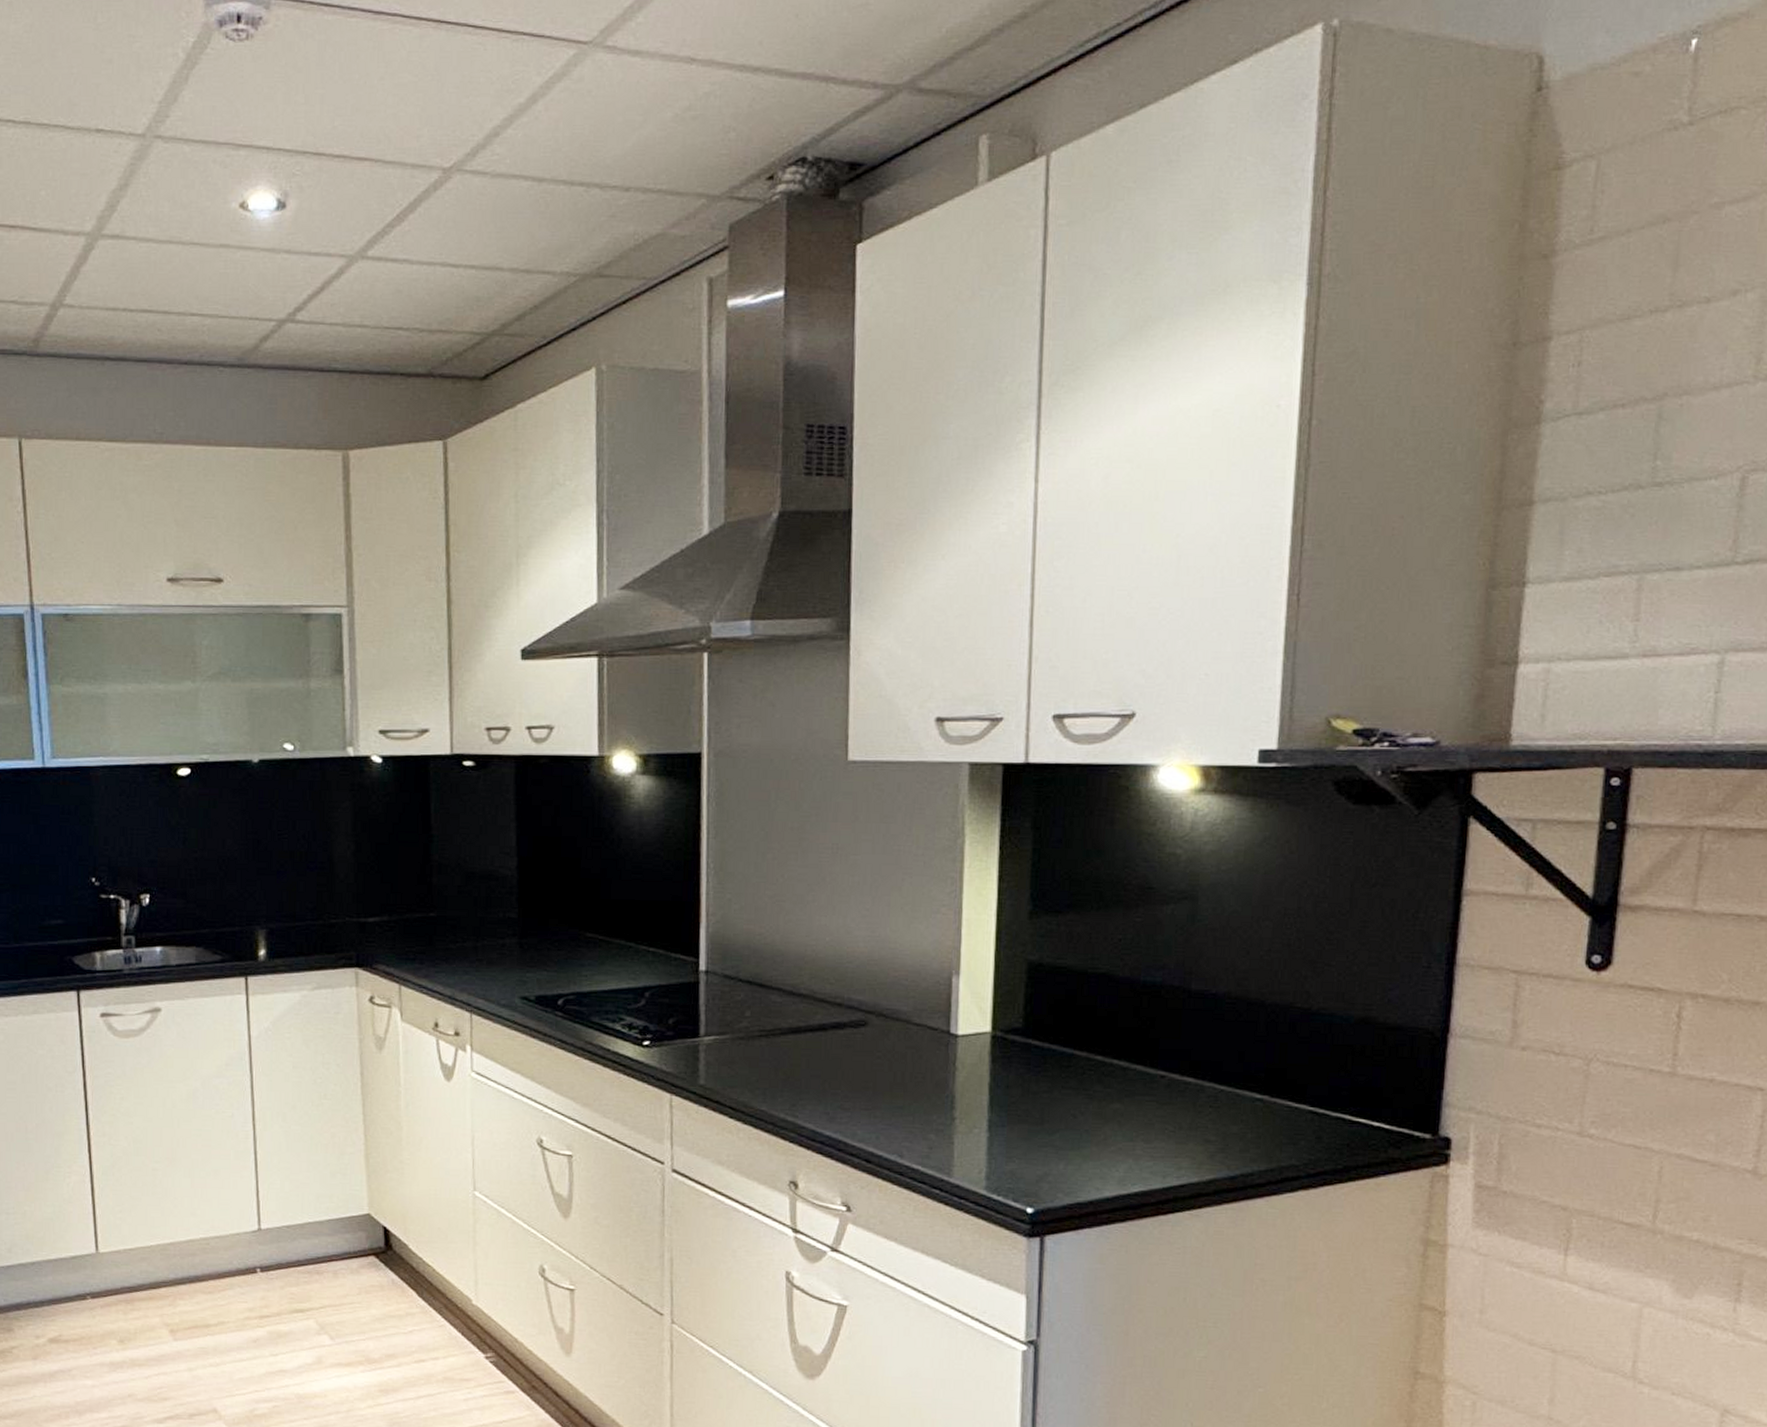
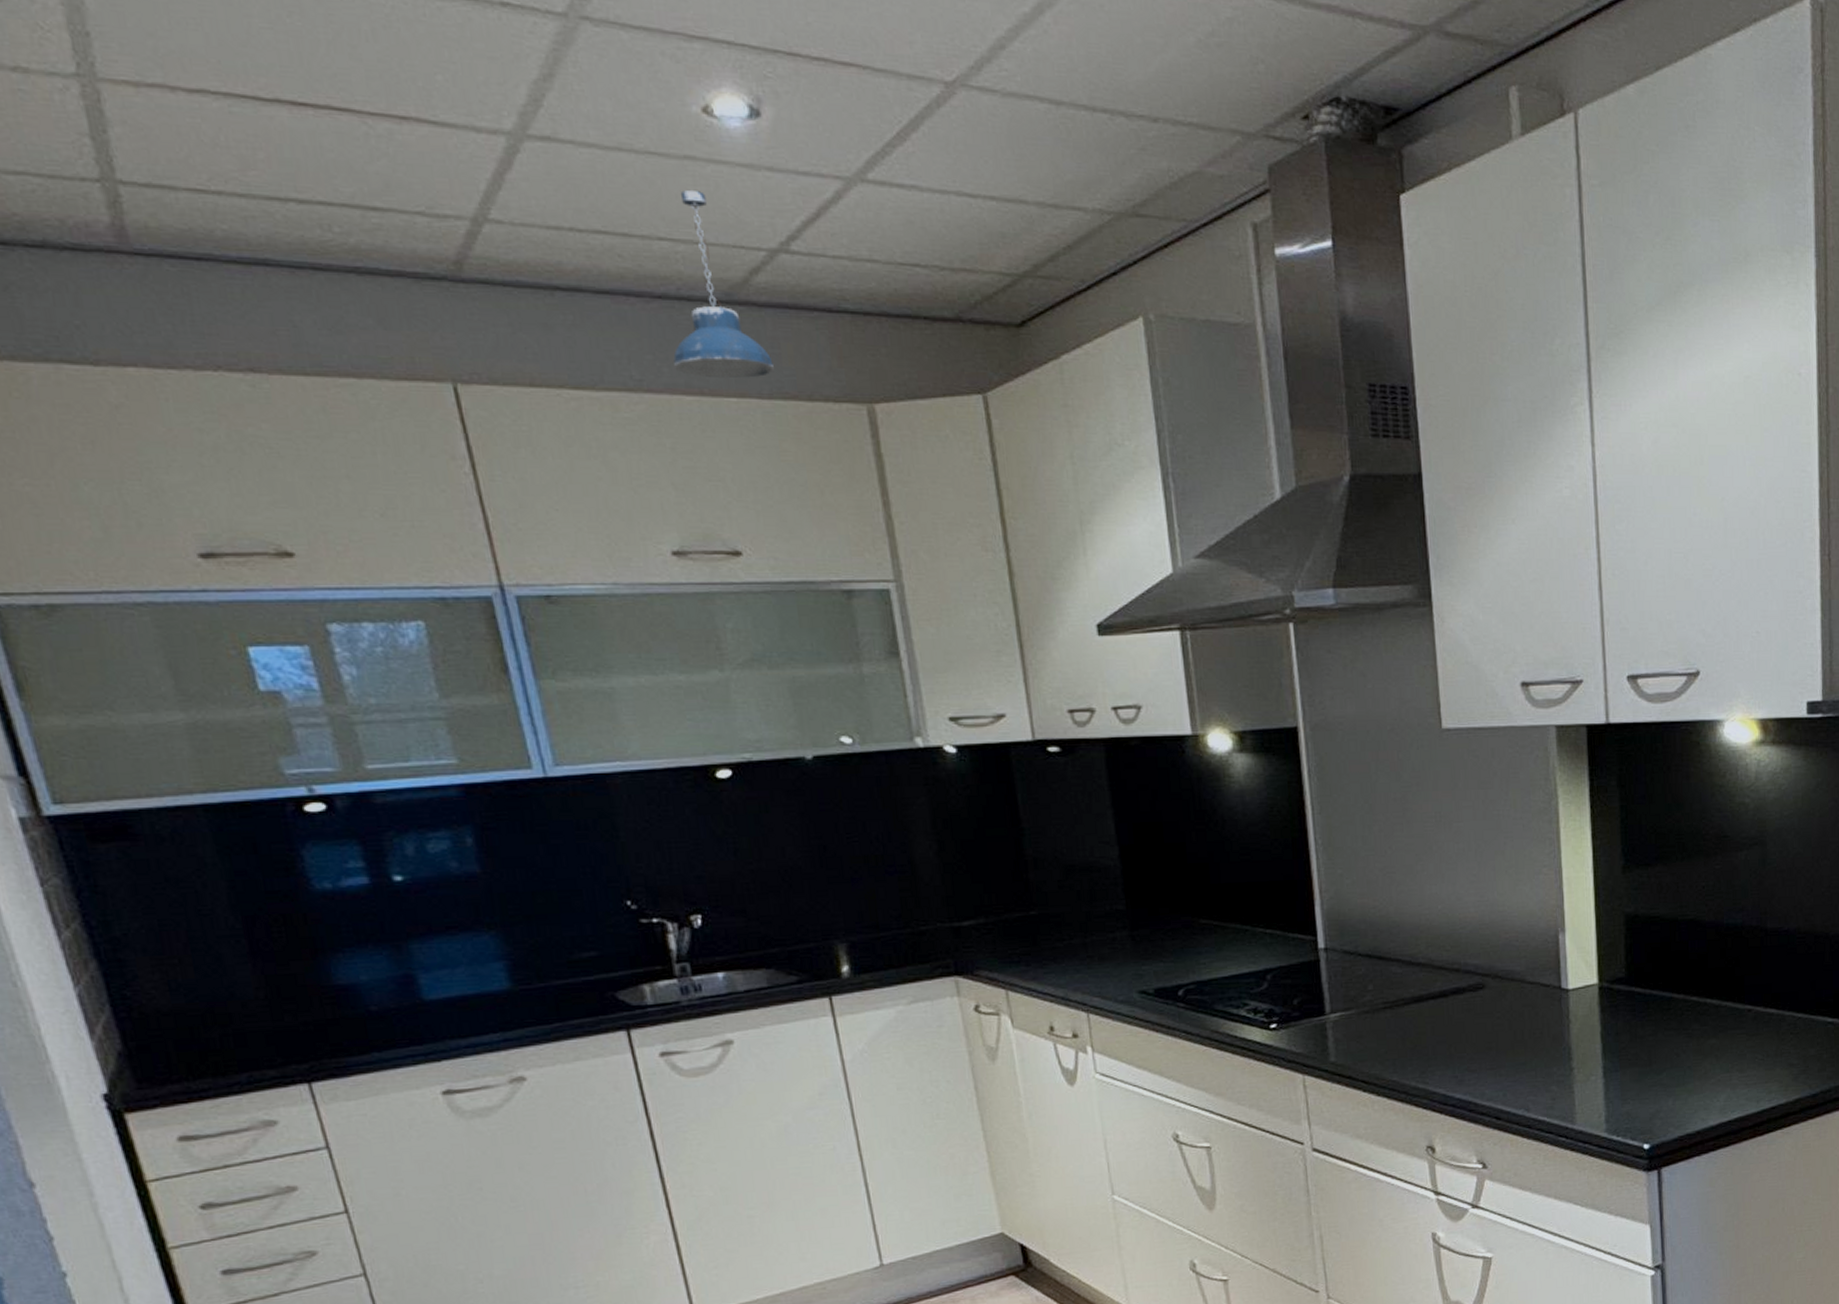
pendant light: none [190,273,269,431] -> present [673,190,774,379]

